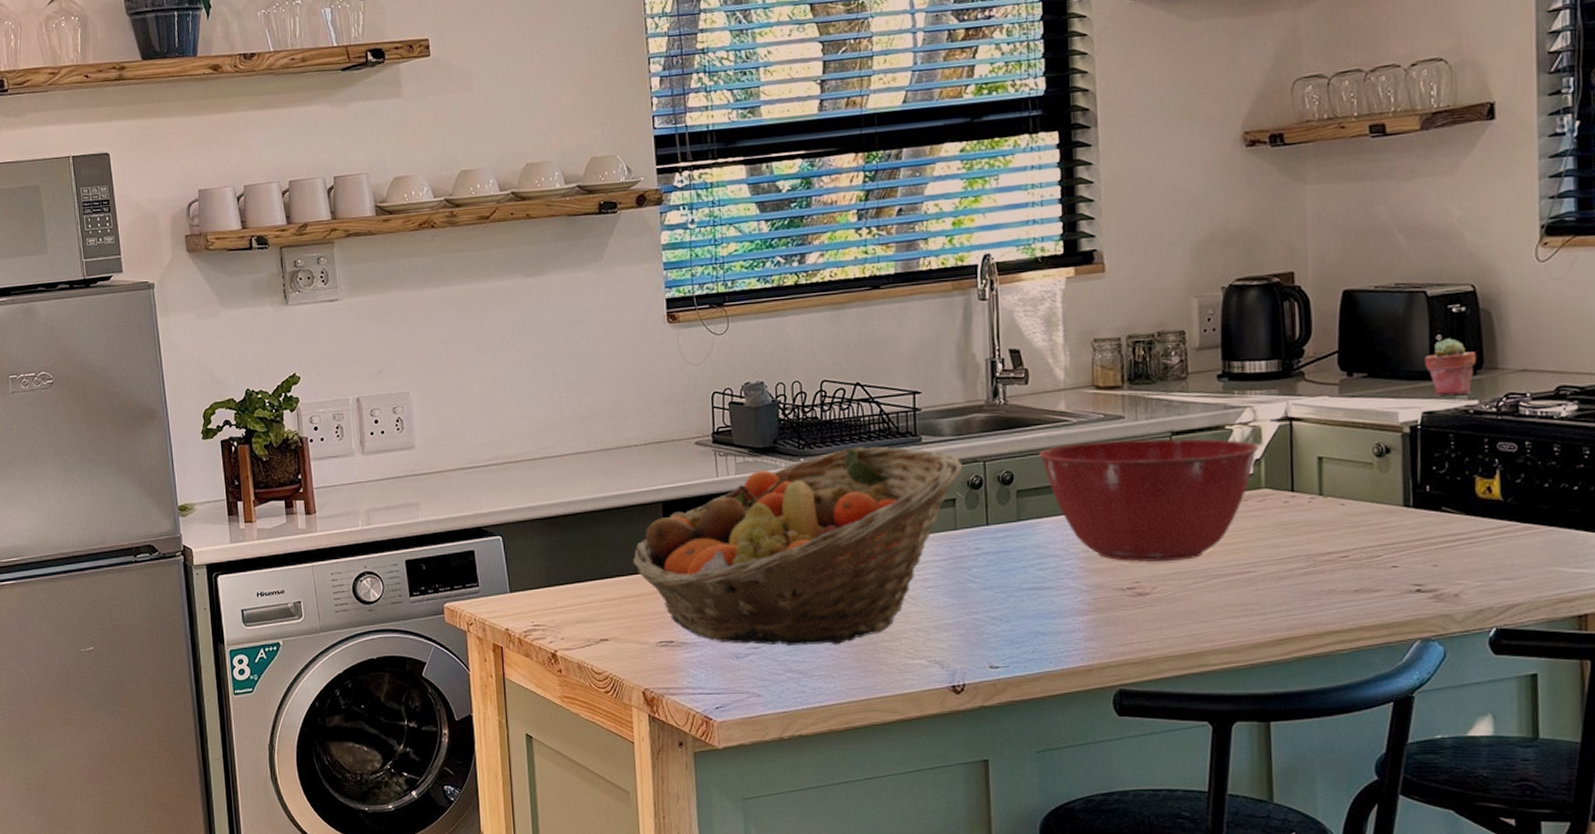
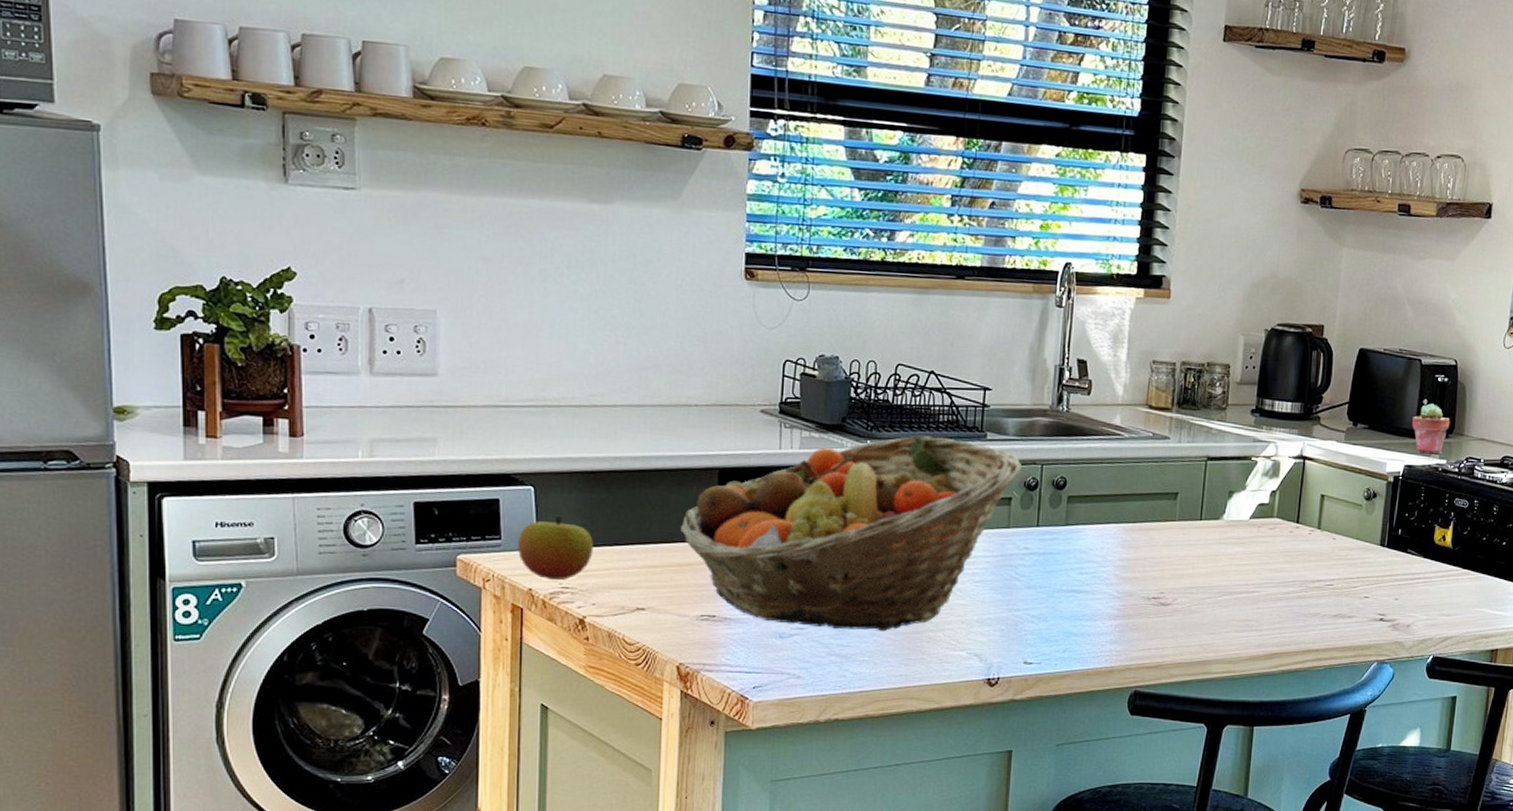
apple: none [493,560,558,620] -> present [518,515,593,581]
mixing bowl: present [1039,438,1260,562] -> none [1092,458,1277,576]

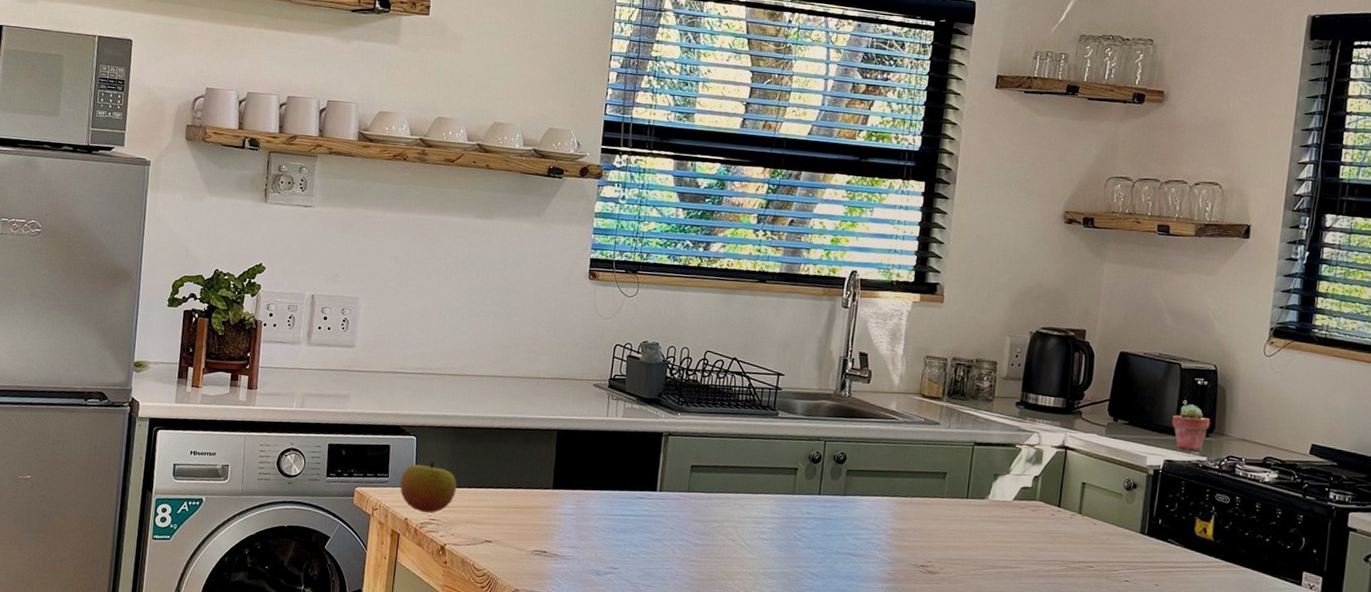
fruit basket: present [680,435,1021,632] -> none [524,411,807,577]

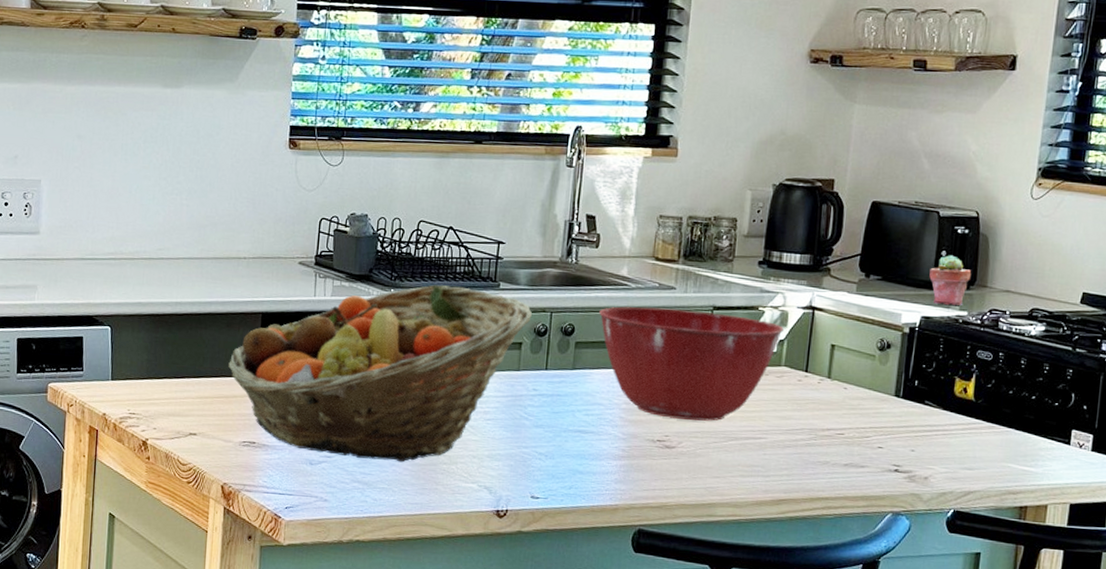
apple: present [400,460,457,513] -> none [96,351,156,407]
fruit basket: none [524,411,807,577] -> present [228,285,532,463]
mixing bowl: none [869,438,1040,550] -> present [599,306,785,421]

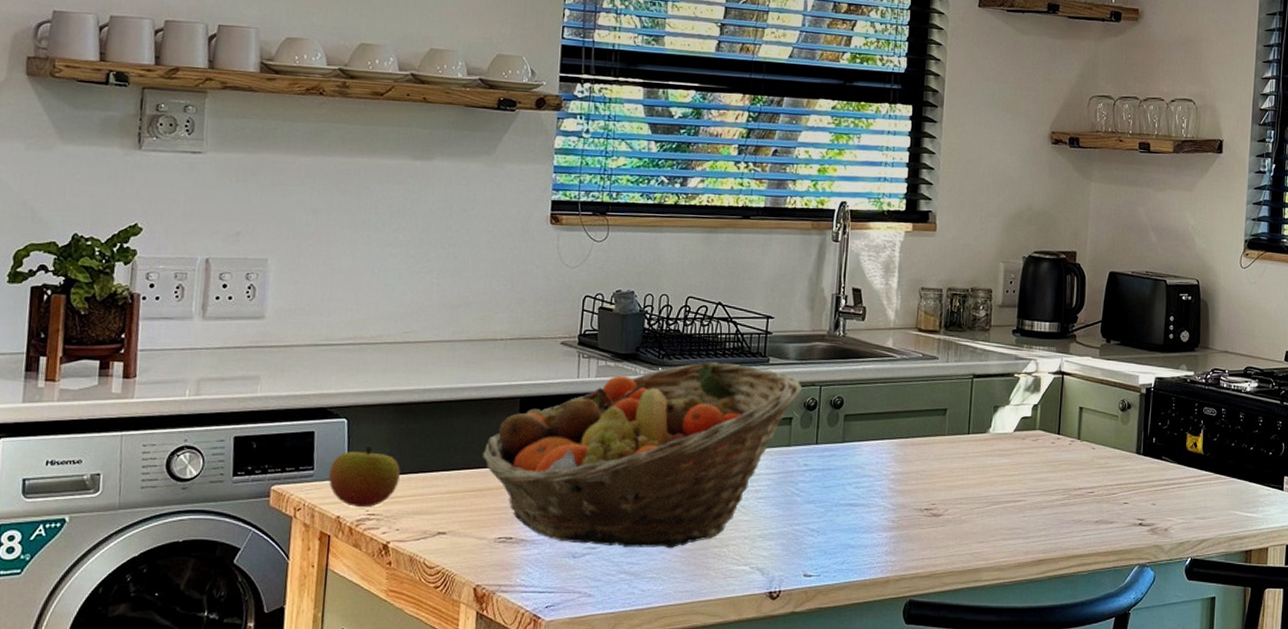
apple: none [96,351,156,407] -> present [329,445,400,508]
mixing bowl: present [599,306,785,421] -> none [867,377,1038,487]
potted succulent: present [929,255,972,305] -> none [1161,320,1196,366]

